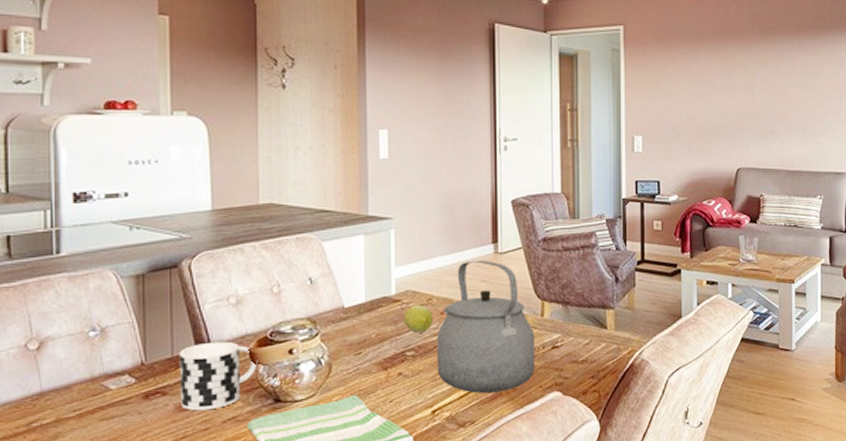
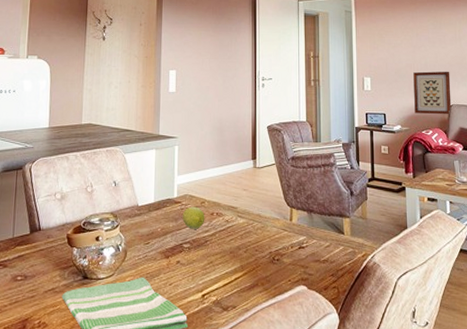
cup: present [179,341,258,411] -> none [16,227,73,282]
tea kettle: present [437,260,535,393] -> none [207,172,285,283]
wall art: none [695,127,739,180] -> present [413,71,452,114]

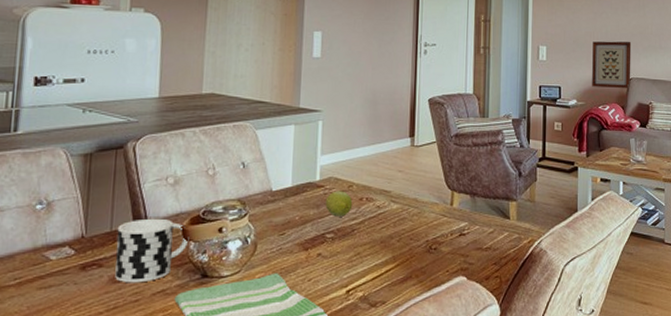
cup: none [16,227,73,282] -> present [115,218,189,283]

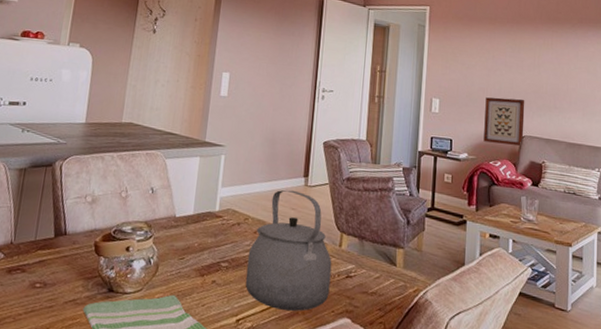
cup: present [115,218,189,283] -> none [34,232,101,291]
fruit: present [325,191,353,217] -> none [222,222,248,248]
tea kettle: none [353,152,444,275] -> present [245,189,332,311]

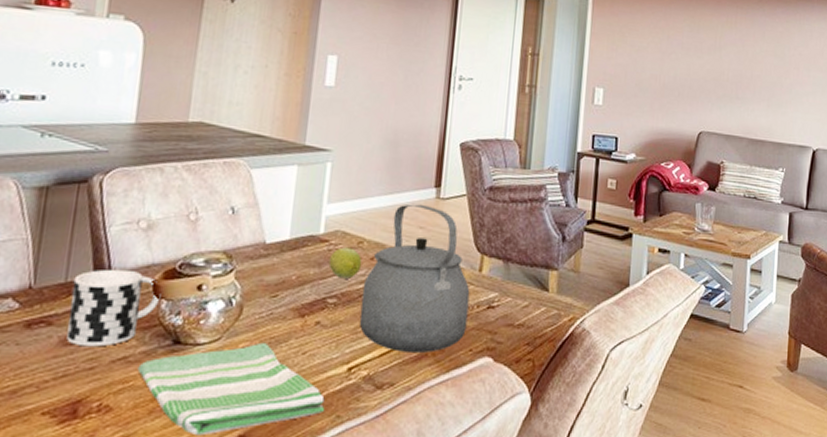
cup: none [34,232,101,291] -> present [66,269,161,347]
fruit: none [222,222,248,248] -> present [328,247,363,279]
wall art: present [483,97,525,146] -> none [654,86,704,143]

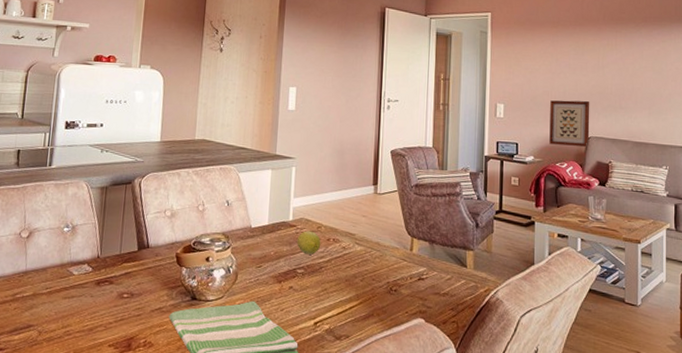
cup: present [66,269,161,347] -> none [122,245,182,300]
tea kettle: present [359,204,470,353] -> none [321,198,404,313]
wall art: none [654,86,704,143] -> present [549,100,590,147]

